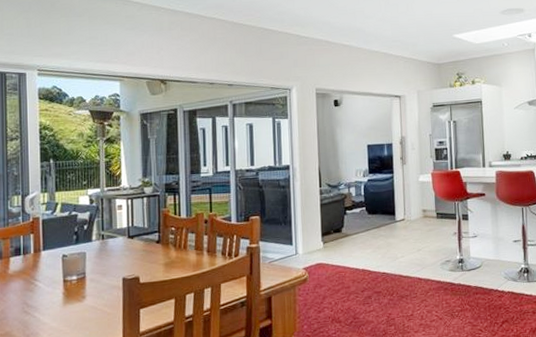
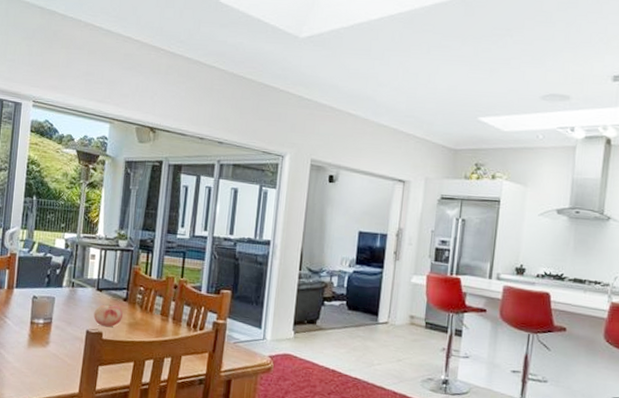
fruit: none [128,248,157,271] -> present [93,304,123,328]

